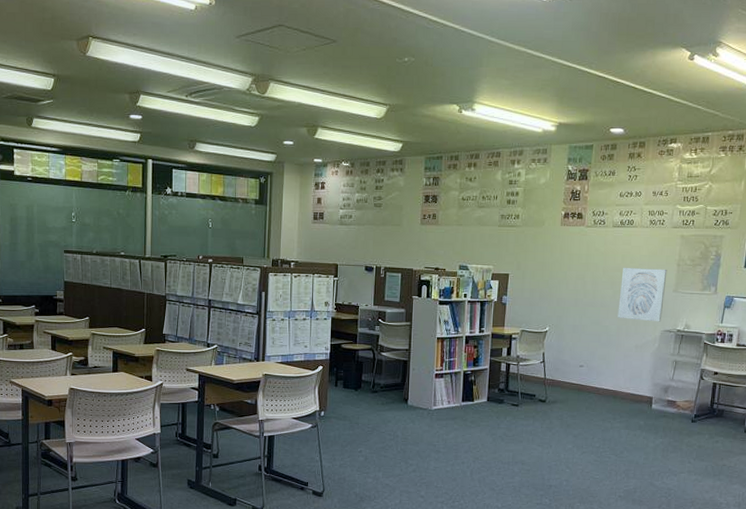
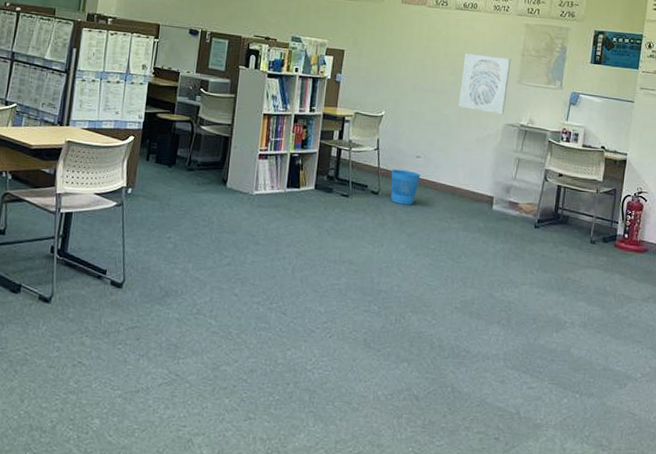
wastebasket: none [556,379,584,410] -> present [390,169,420,205]

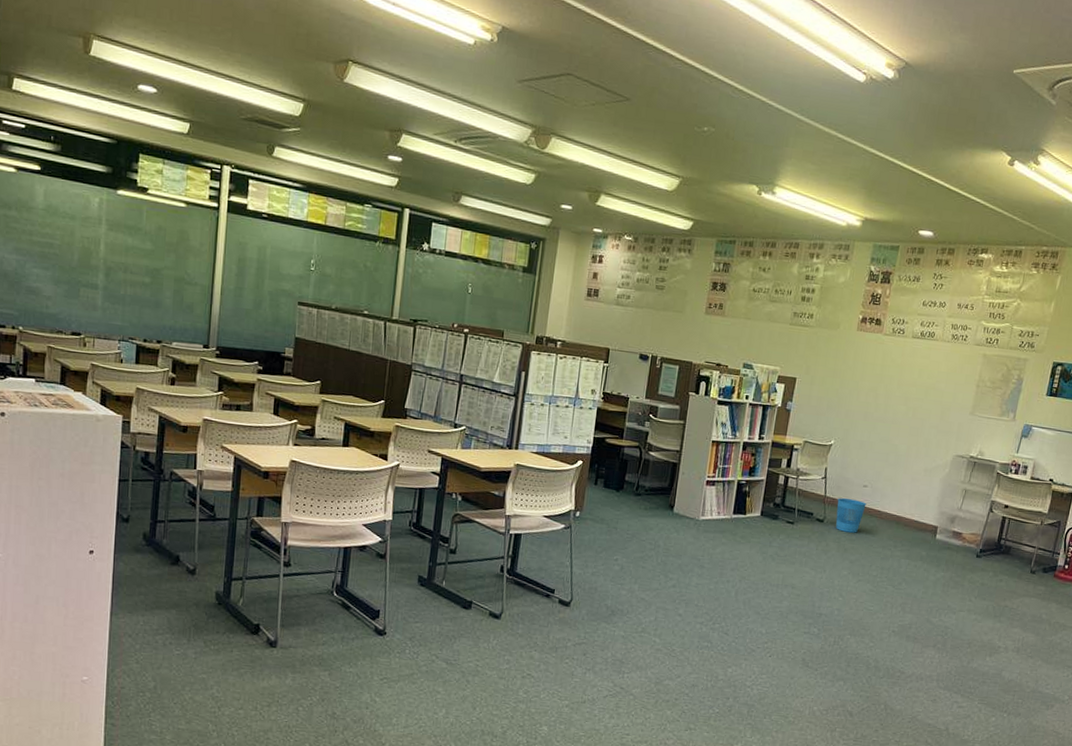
wall art: present [458,53,511,115] -> none [908,383,966,446]

